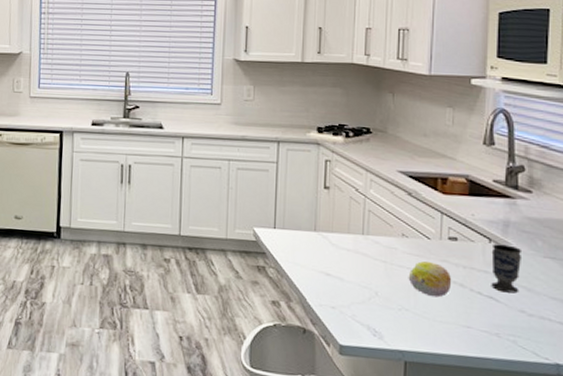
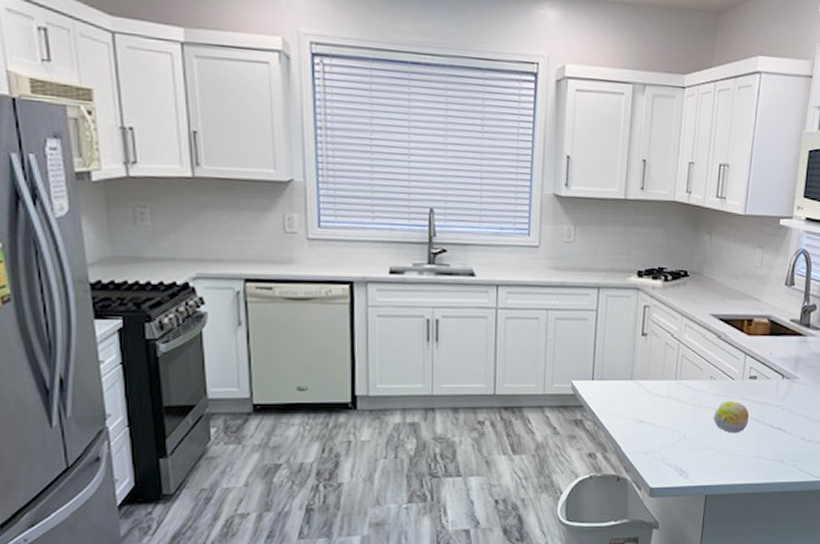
cup: present [491,244,521,294] -> none [780,379,807,423]

